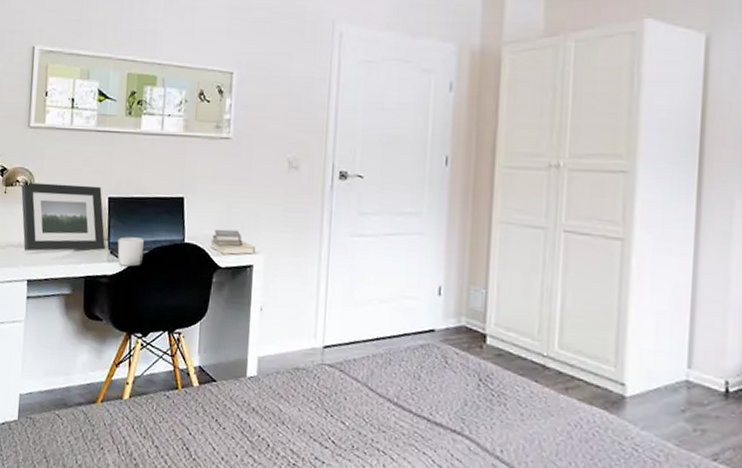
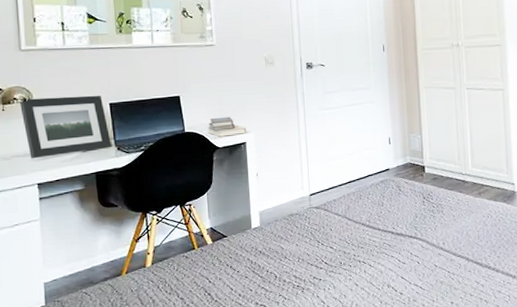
mug: present [117,237,145,267] -> none [123,133,150,159]

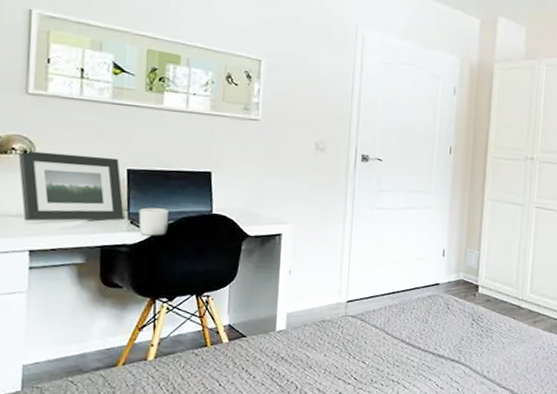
mug: none [123,133,150,159] -> present [138,207,170,236]
books: present [208,116,247,137] -> none [239,201,285,225]

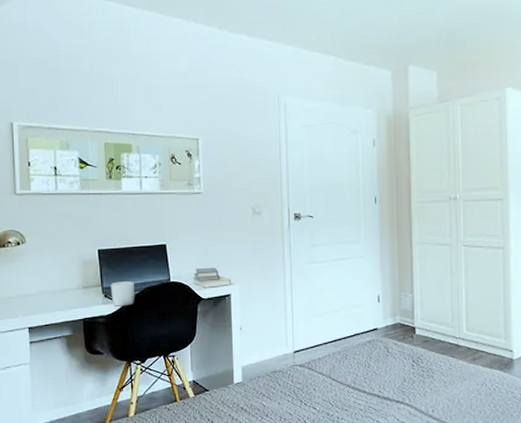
picture frame: present [18,150,124,222] -> none [13,241,99,303]
books: none [239,201,285,225] -> present [193,267,232,288]

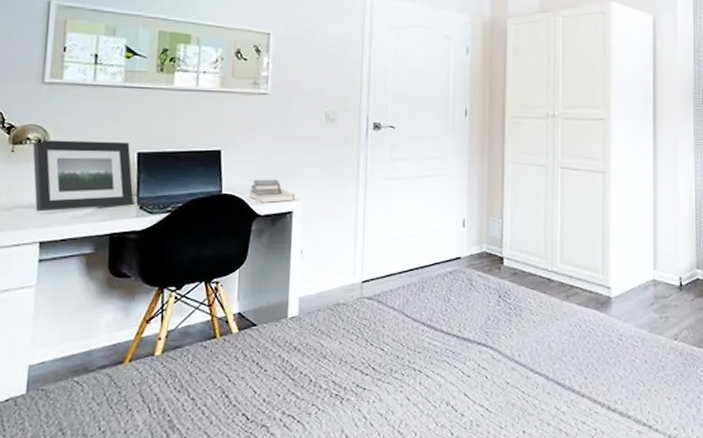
picture frame: none [13,241,99,303] -> present [32,140,134,212]
mug: present [110,281,136,306] -> none [148,191,179,221]

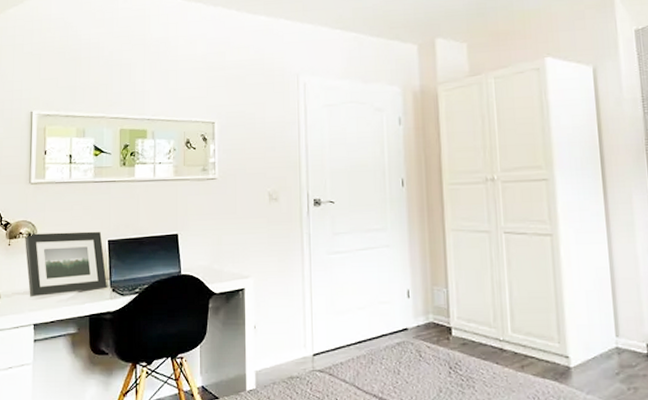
books: present [249,179,295,203] -> none [205,258,246,281]

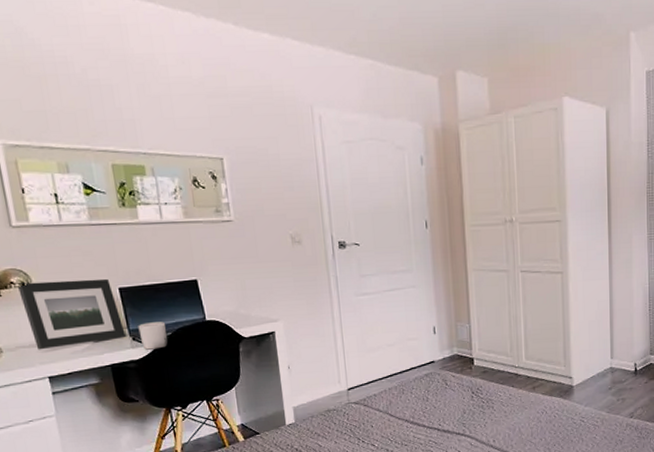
mug: none [119,274,144,302] -> present [138,321,169,350]

